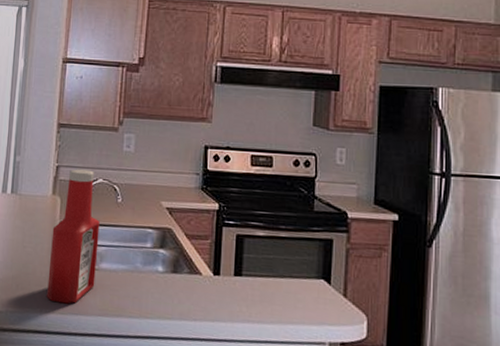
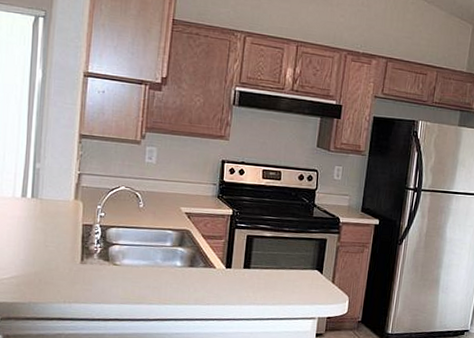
ketchup bottle: present [47,169,100,304] -> none [70,177,122,295]

